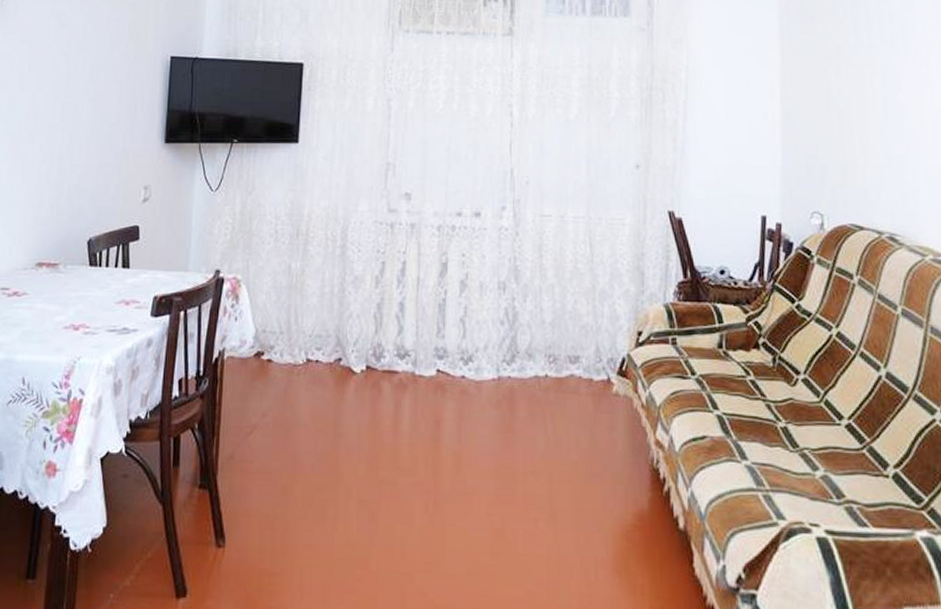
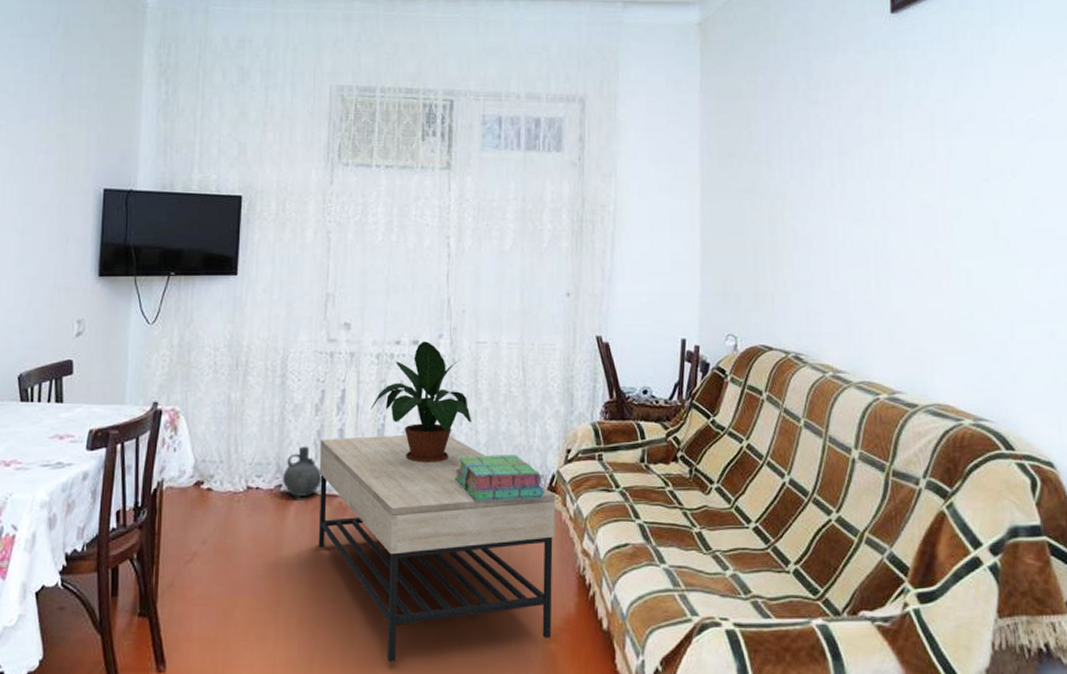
ceramic jug: none [343,319,382,371] -> present [283,446,322,496]
coffee table: none [378,310,627,551] -> present [318,434,556,662]
potted plant: none [431,214,536,341] -> present [371,341,471,462]
stack of books: none [517,334,614,385] -> present [453,454,544,502]

